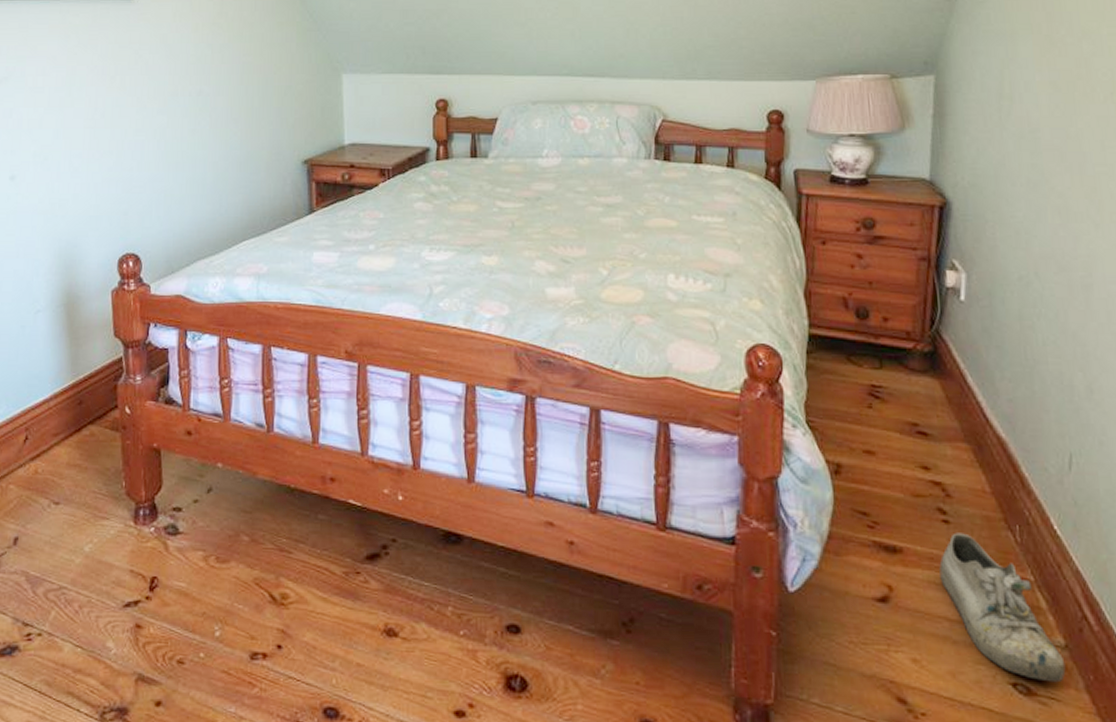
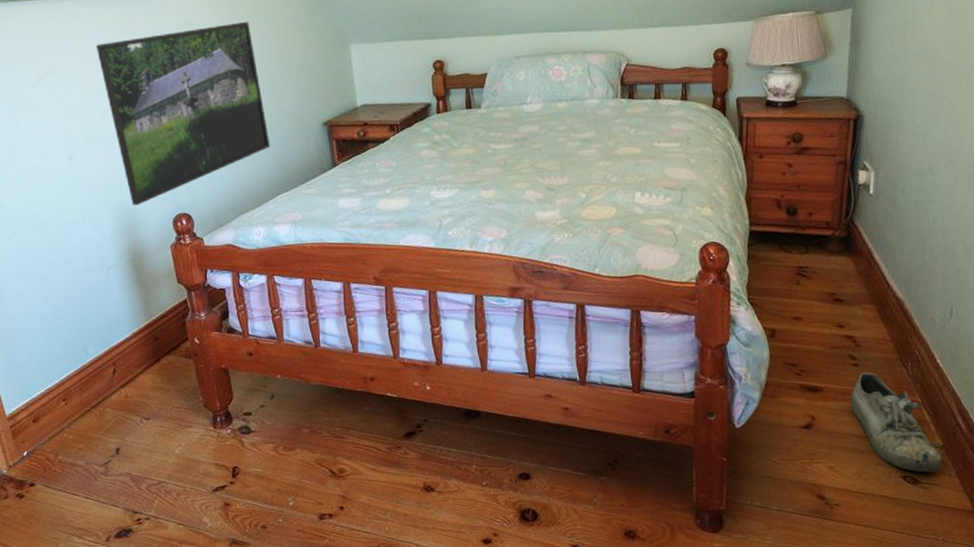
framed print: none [58,39,240,240] -> present [95,21,271,206]

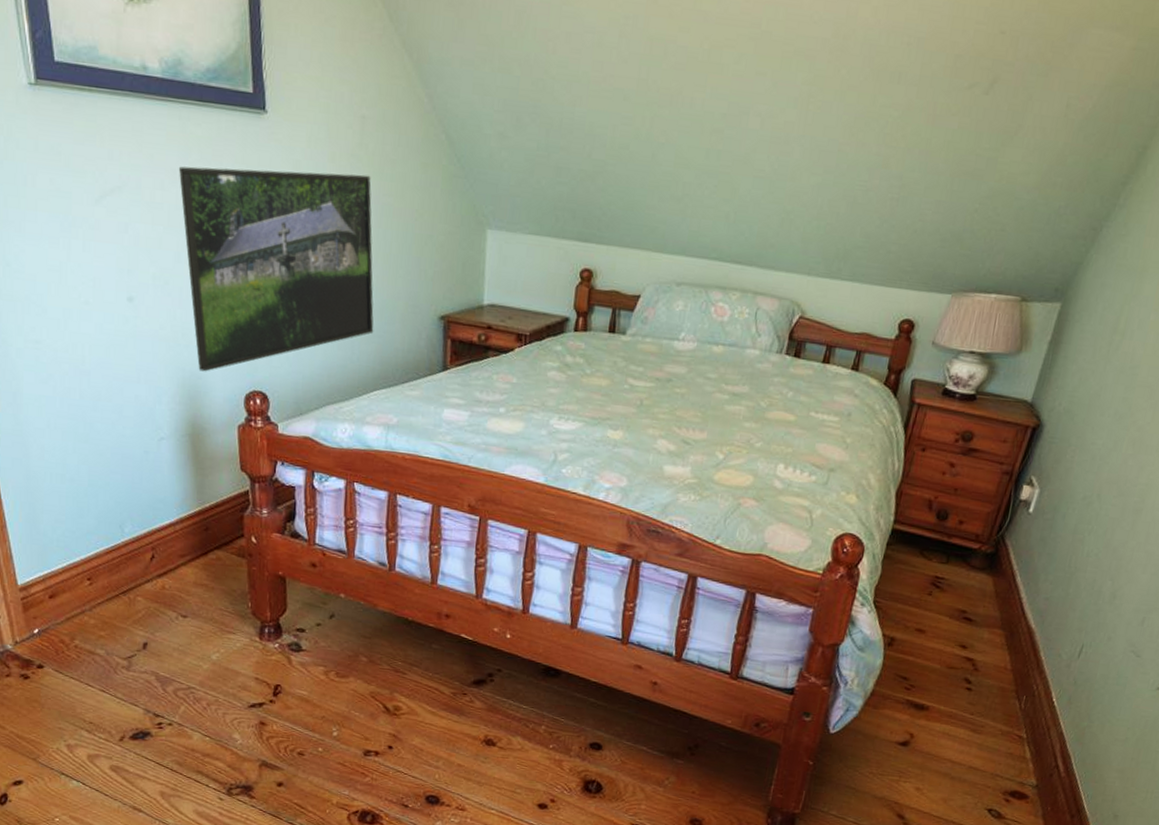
shoe: present [850,372,943,473] -> none [953,698,1033,811]

